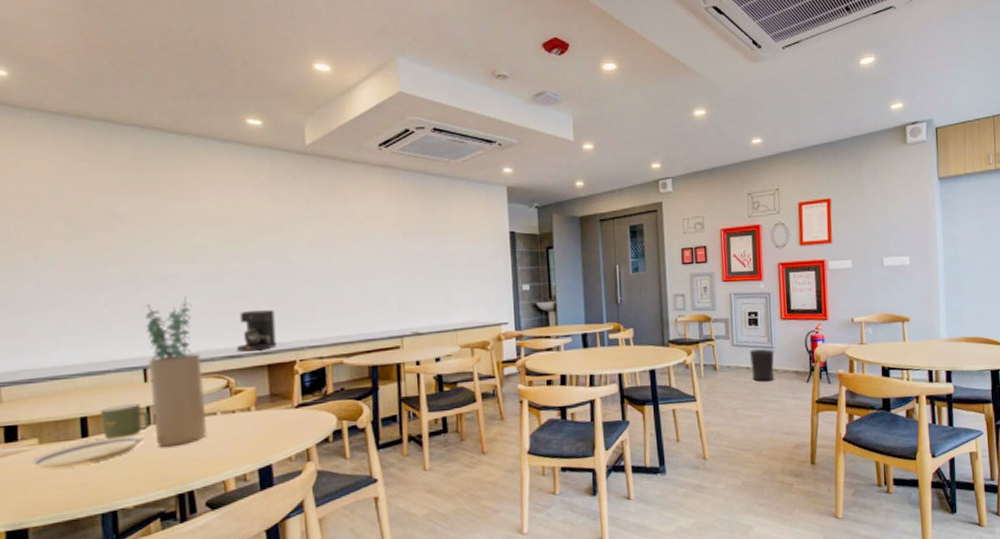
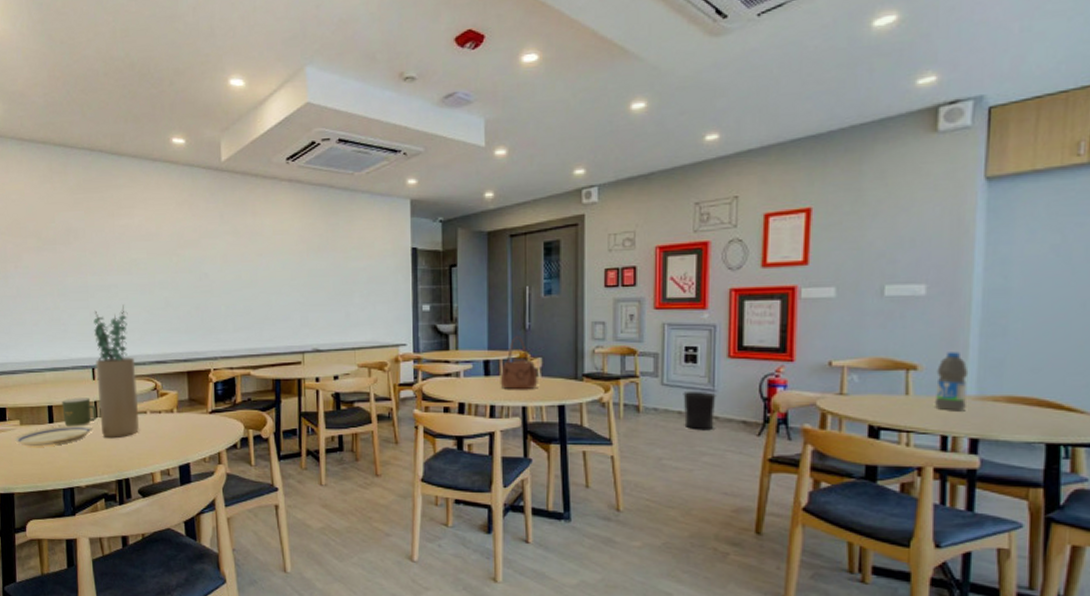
coffee maker: present [237,309,277,352] -> none [163,319,195,358]
handbag: none [597,310,631,359] -> present [500,336,538,389]
water bottle: none [921,306,941,352] -> present [934,352,969,412]

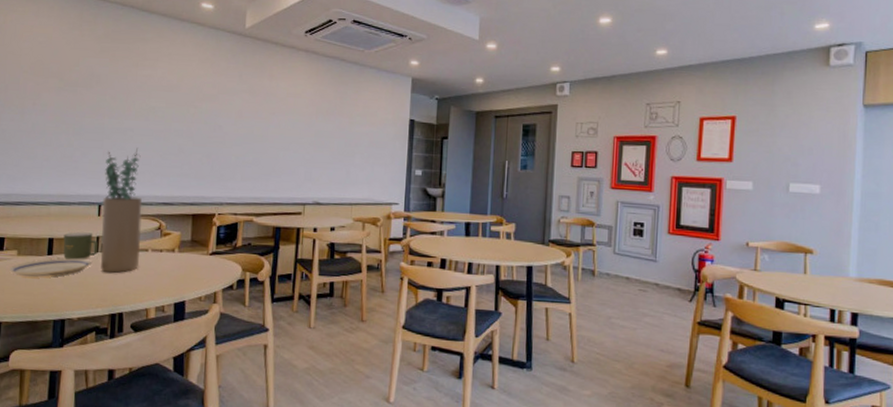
handbag: present [500,336,538,389] -> none [478,203,511,250]
waste bin: present [683,392,716,431] -> none [630,261,658,295]
water bottle: present [934,352,969,412] -> none [825,240,851,290]

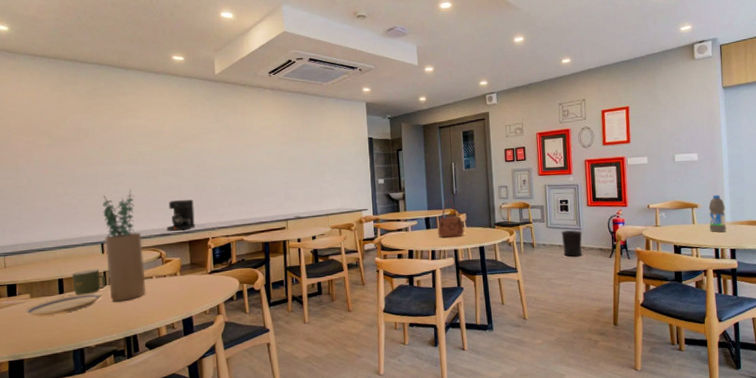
coffee maker: none [170,165,204,202] -> present [167,199,195,231]
handbag: none [478,203,511,250] -> present [437,199,465,238]
waste bin: none [630,261,658,295] -> present [561,230,582,257]
water bottle: none [825,240,851,290] -> present [708,195,726,233]

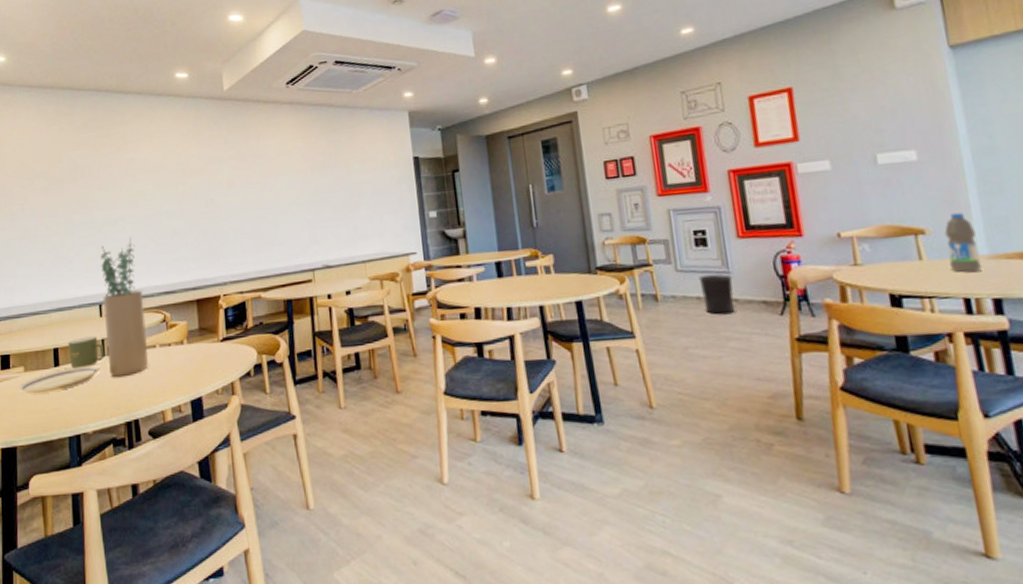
coffee maker: present [167,199,195,231] -> none [171,247,204,288]
handbag: present [437,199,465,238] -> none [513,235,553,289]

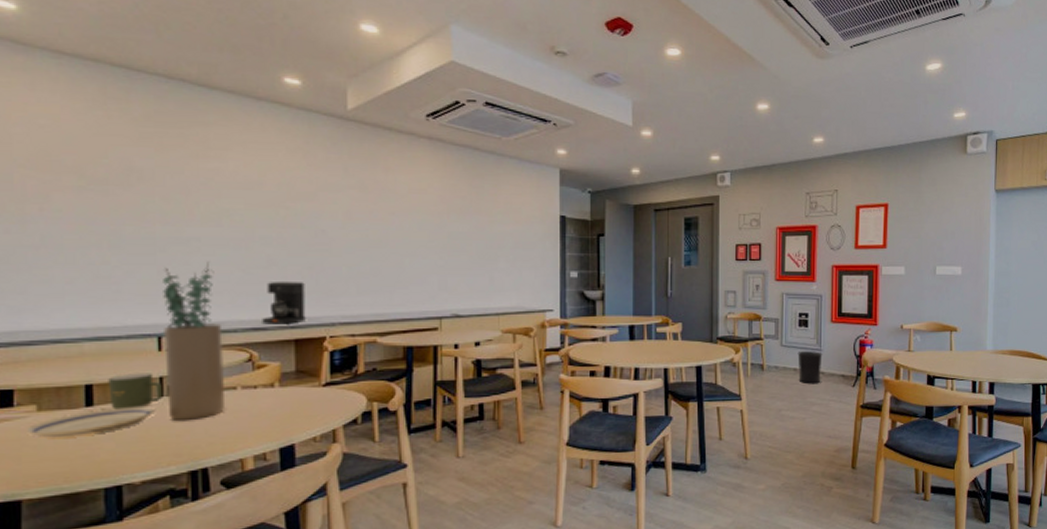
coffee maker: none [171,247,204,288] -> present [262,280,306,324]
water bottle: present [944,212,982,273] -> none [967,317,988,363]

